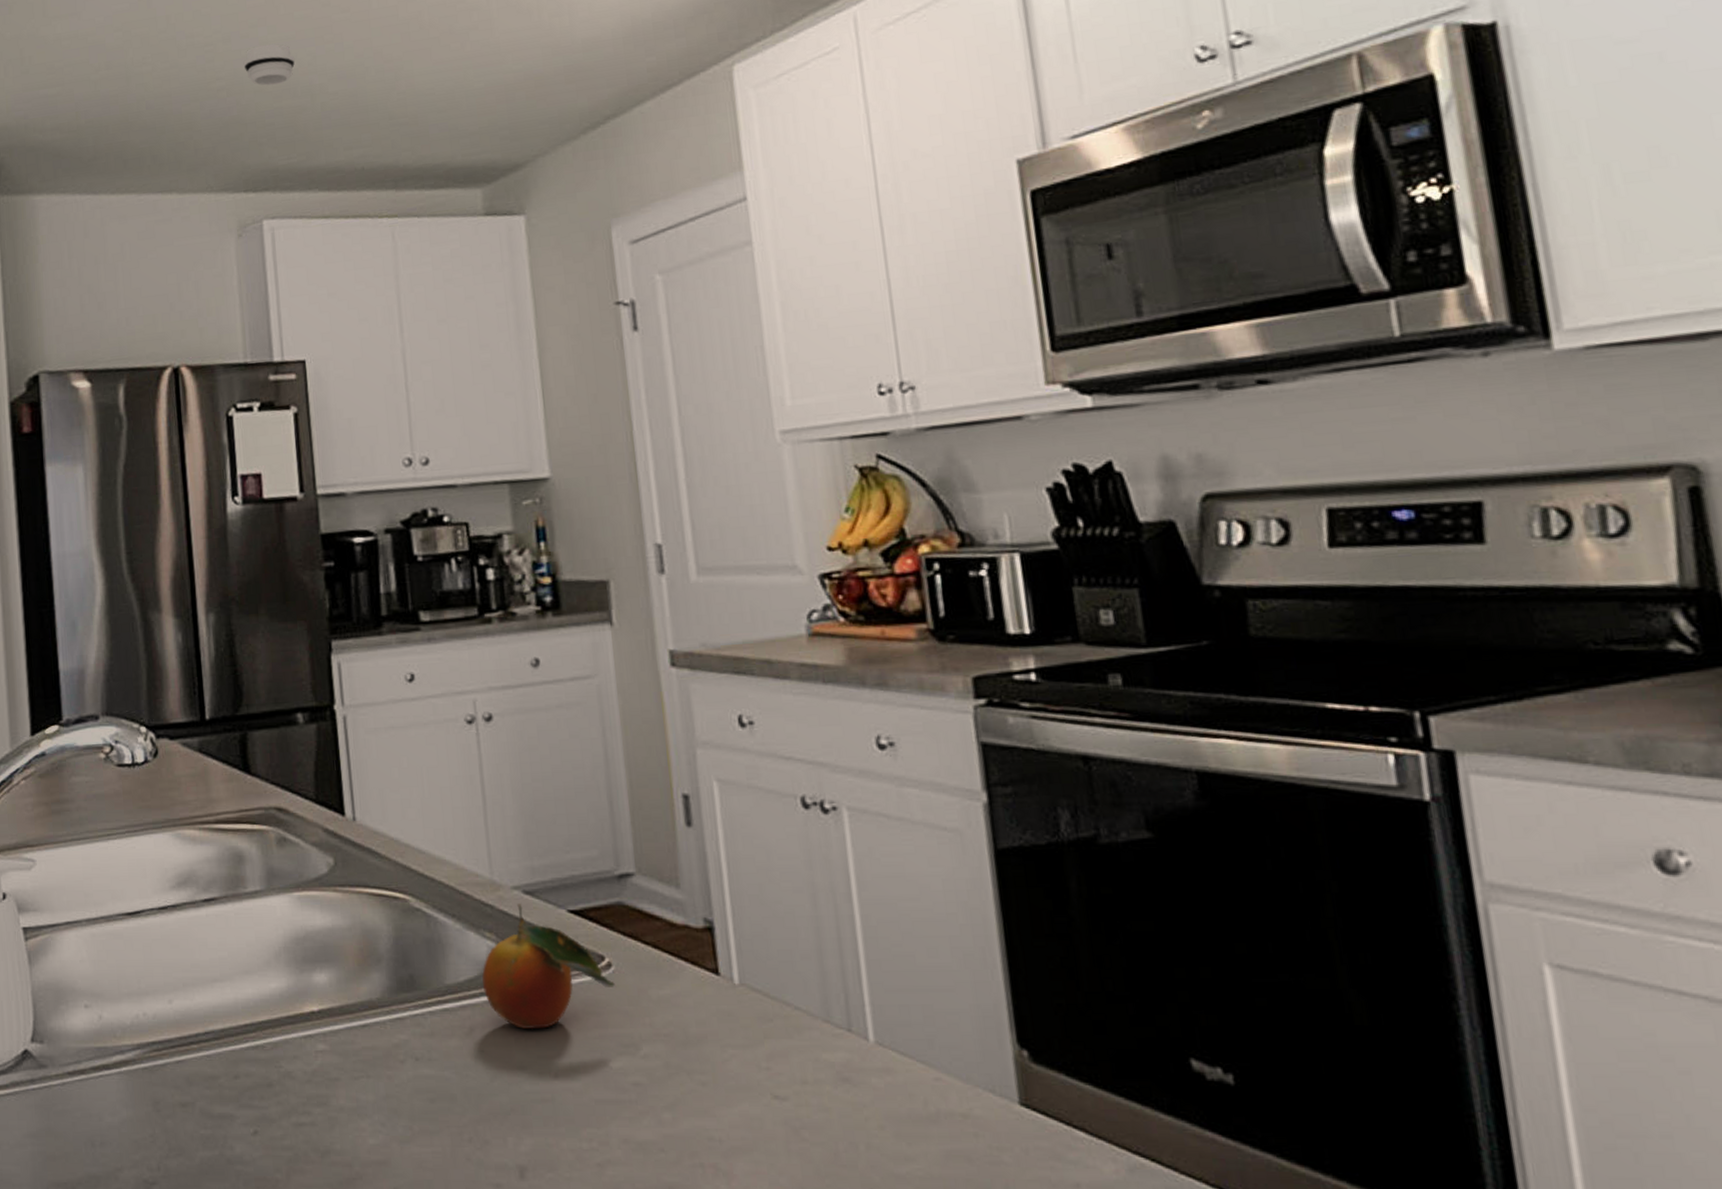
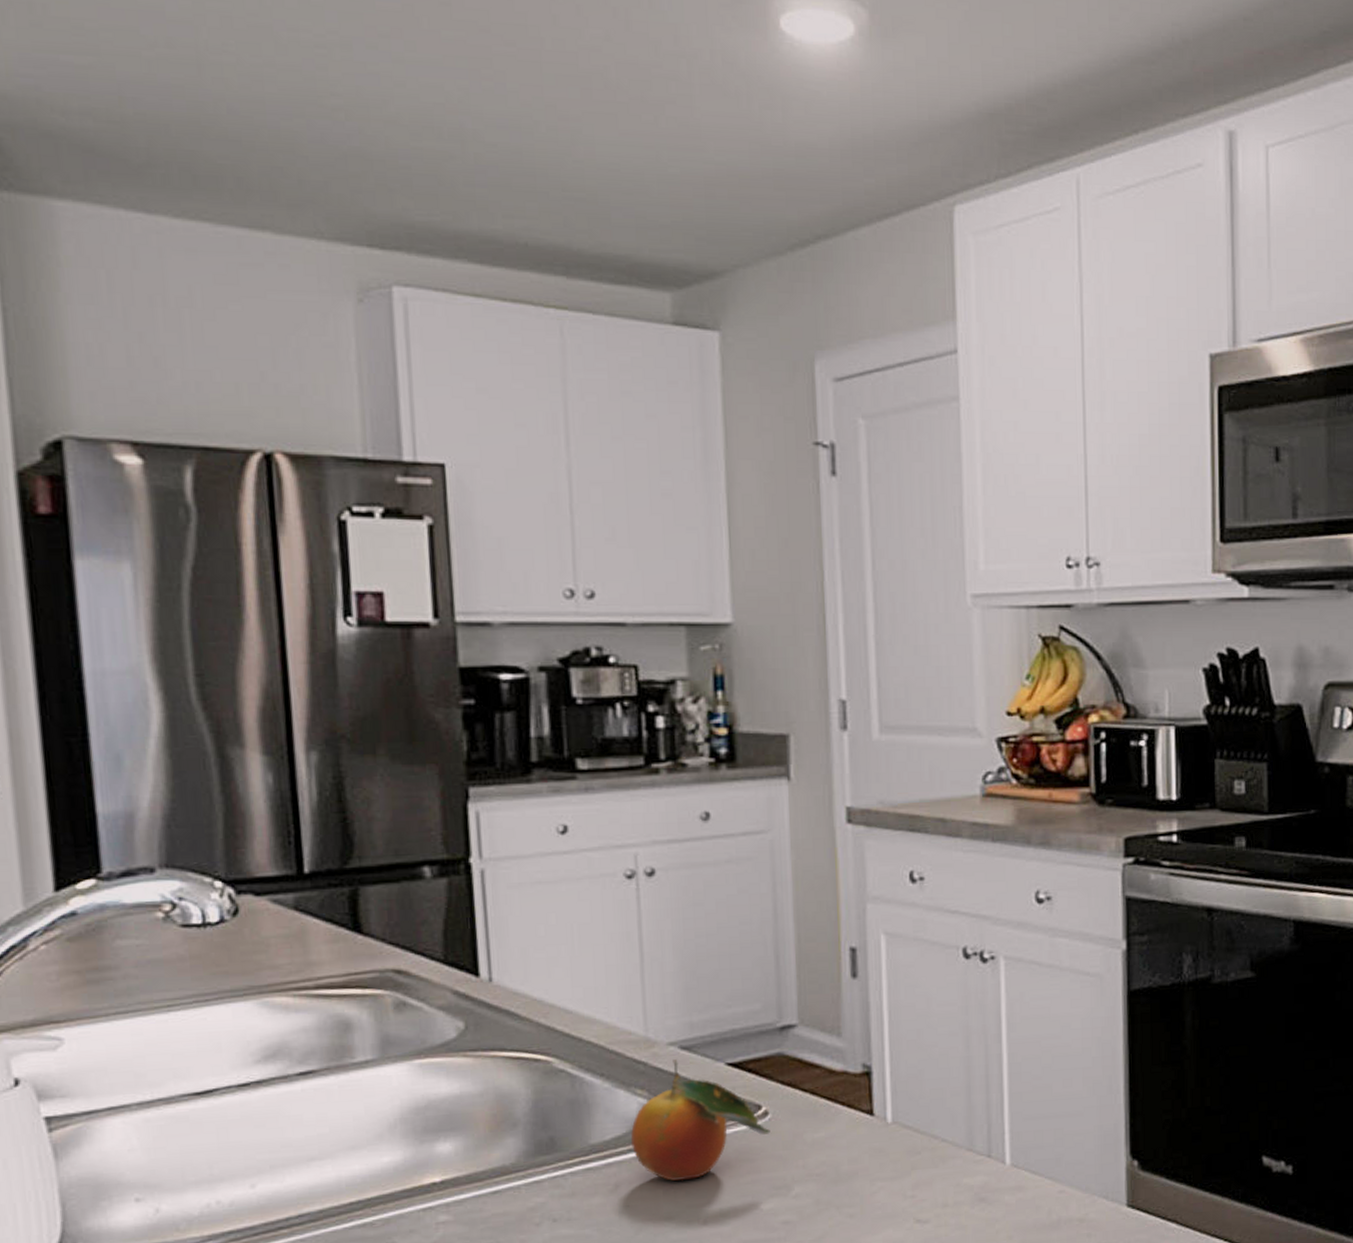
smoke detector: present [243,43,296,86] -> none [369,63,442,118]

